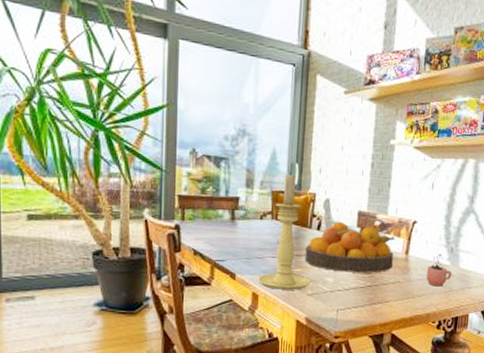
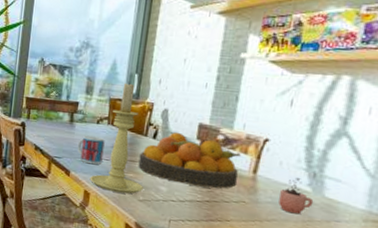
mug: none [241,233,270,263] -> present [77,135,105,165]

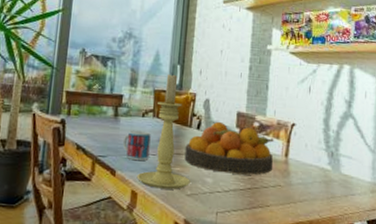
cocoa: present [278,178,314,215] -> none [307,158,334,192]

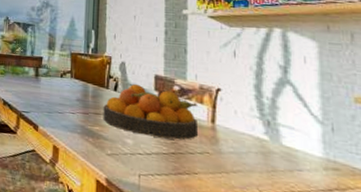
mug: present [122,130,151,160] -> none [43,89,70,118]
candle holder: present [136,72,190,190] -> none [57,37,110,148]

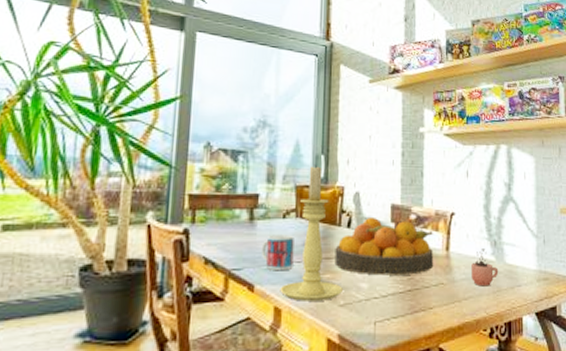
mug: none [43,89,70,118] -> present [261,235,294,270]
candle holder: none [57,37,110,148] -> present [279,164,343,301]
cocoa: none [241,126,273,165] -> present [471,249,499,287]

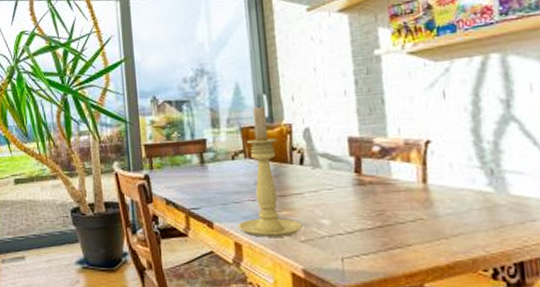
mug: present [261,235,294,270] -> none [215,175,248,208]
fruit bowl: present [334,218,434,276] -> none [289,153,409,212]
cocoa: present [471,249,499,287] -> none [459,179,500,222]

